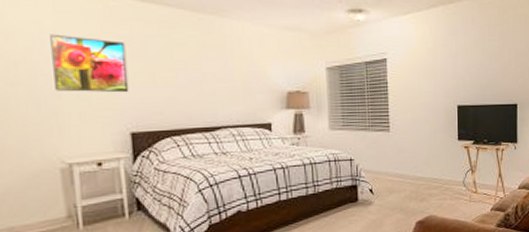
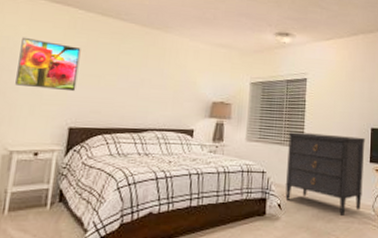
dresser: none [374,115,453,194] -> present [285,132,366,216]

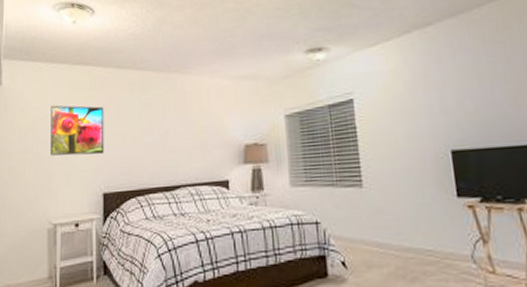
dresser: present [285,132,366,216] -> none [342,164,455,272]

